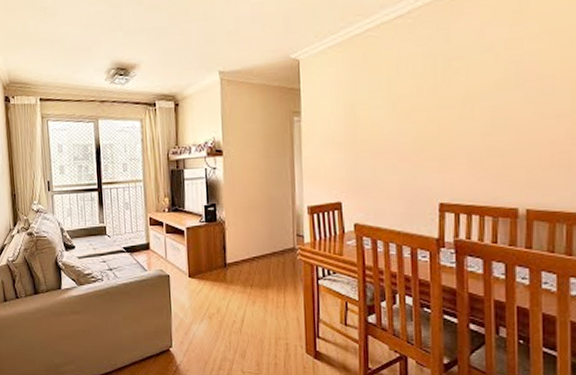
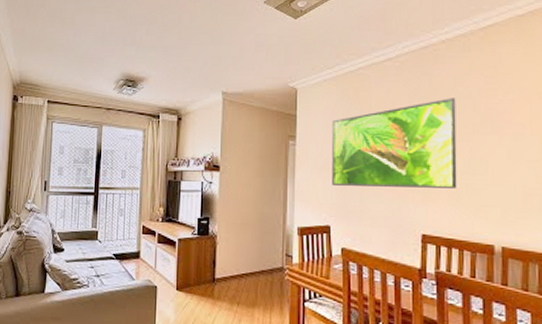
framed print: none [339,52,478,160] -> present [332,98,457,188]

